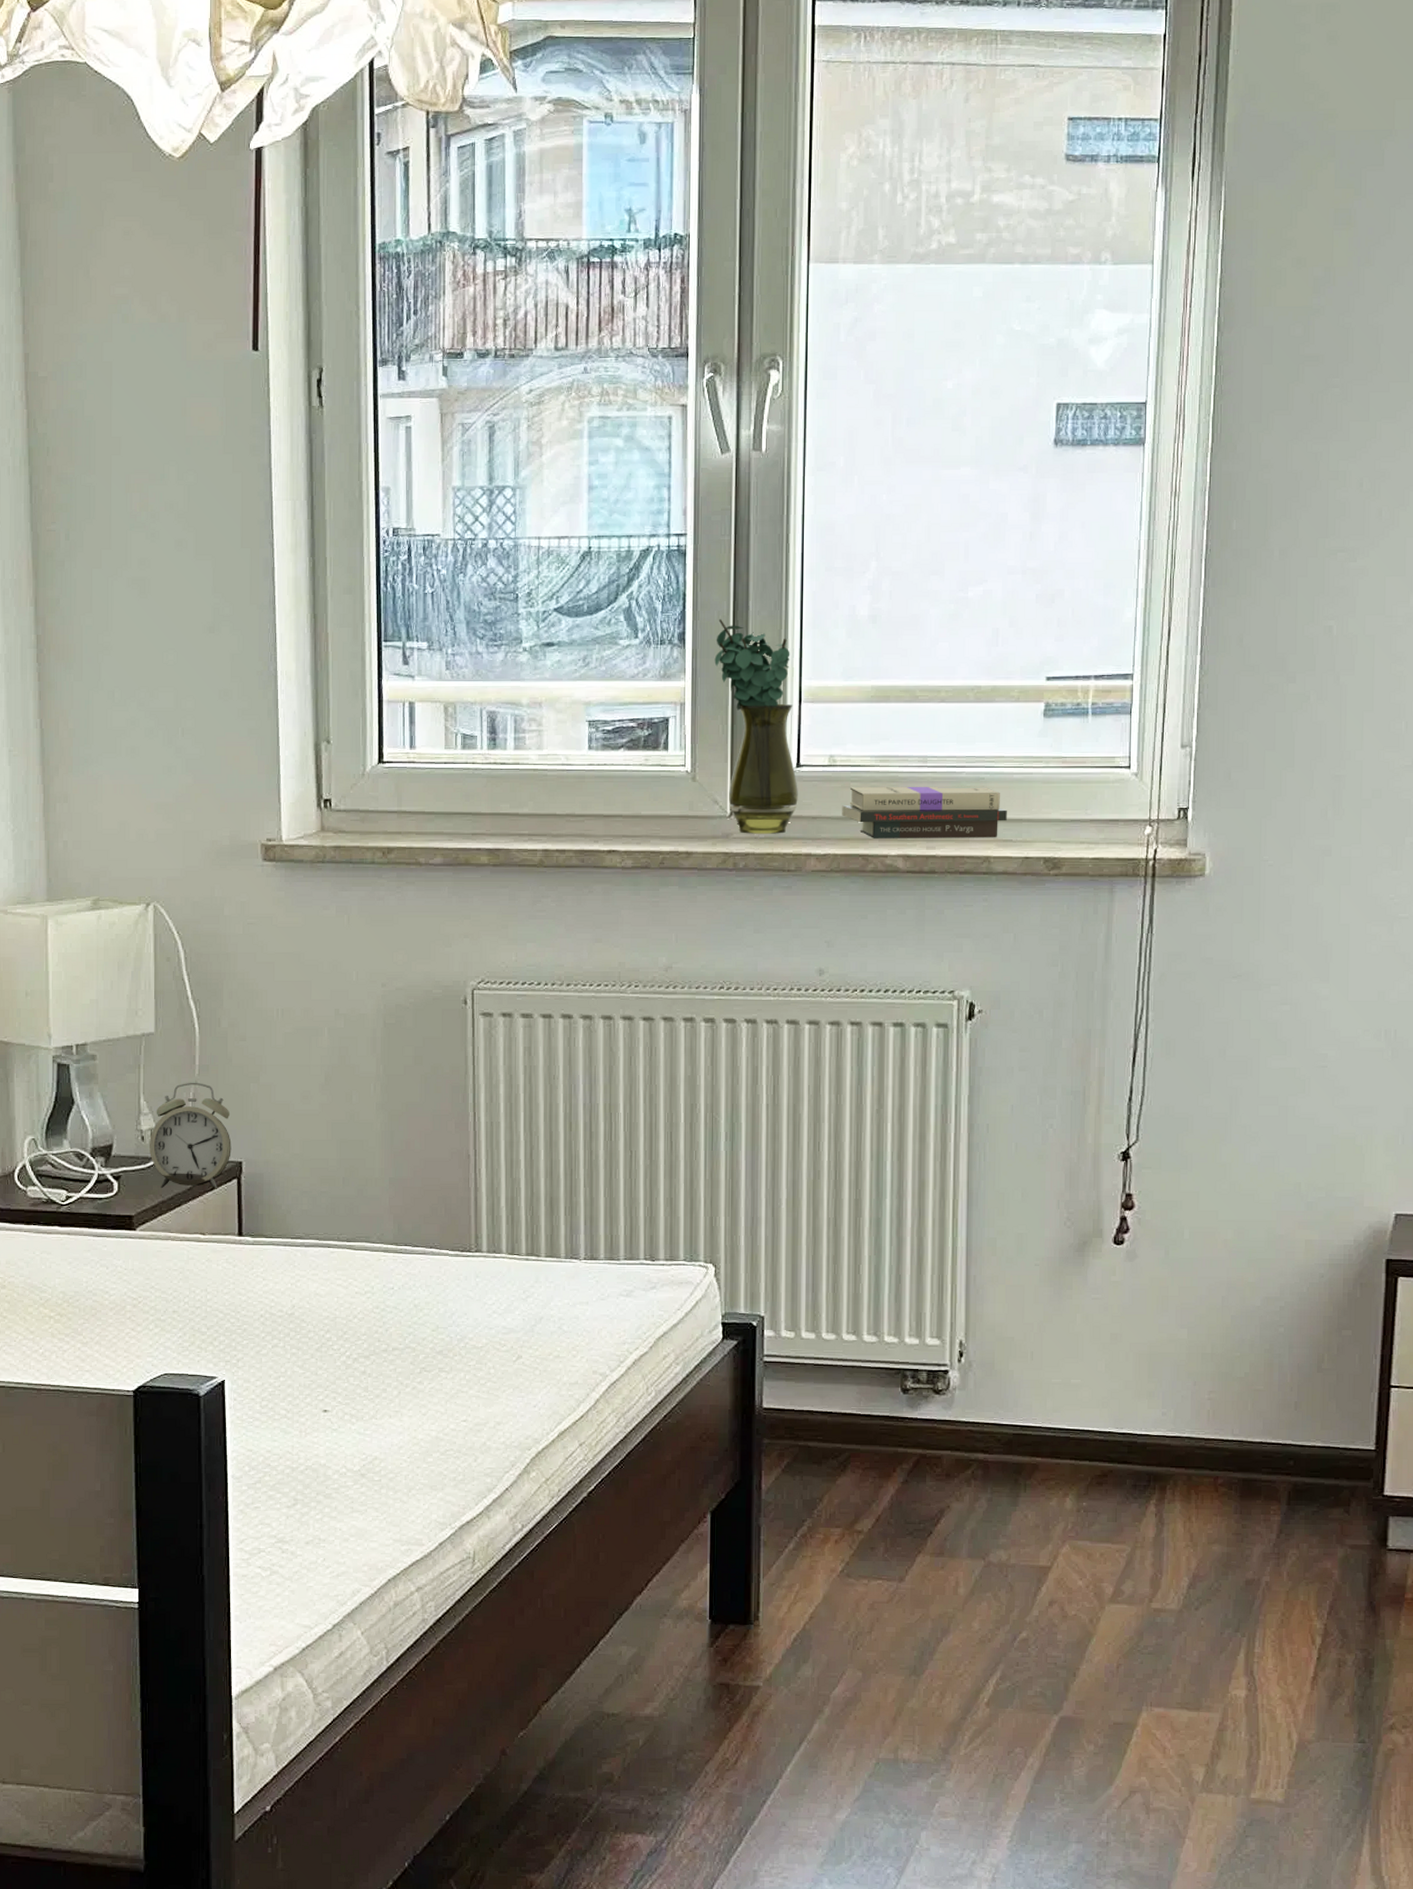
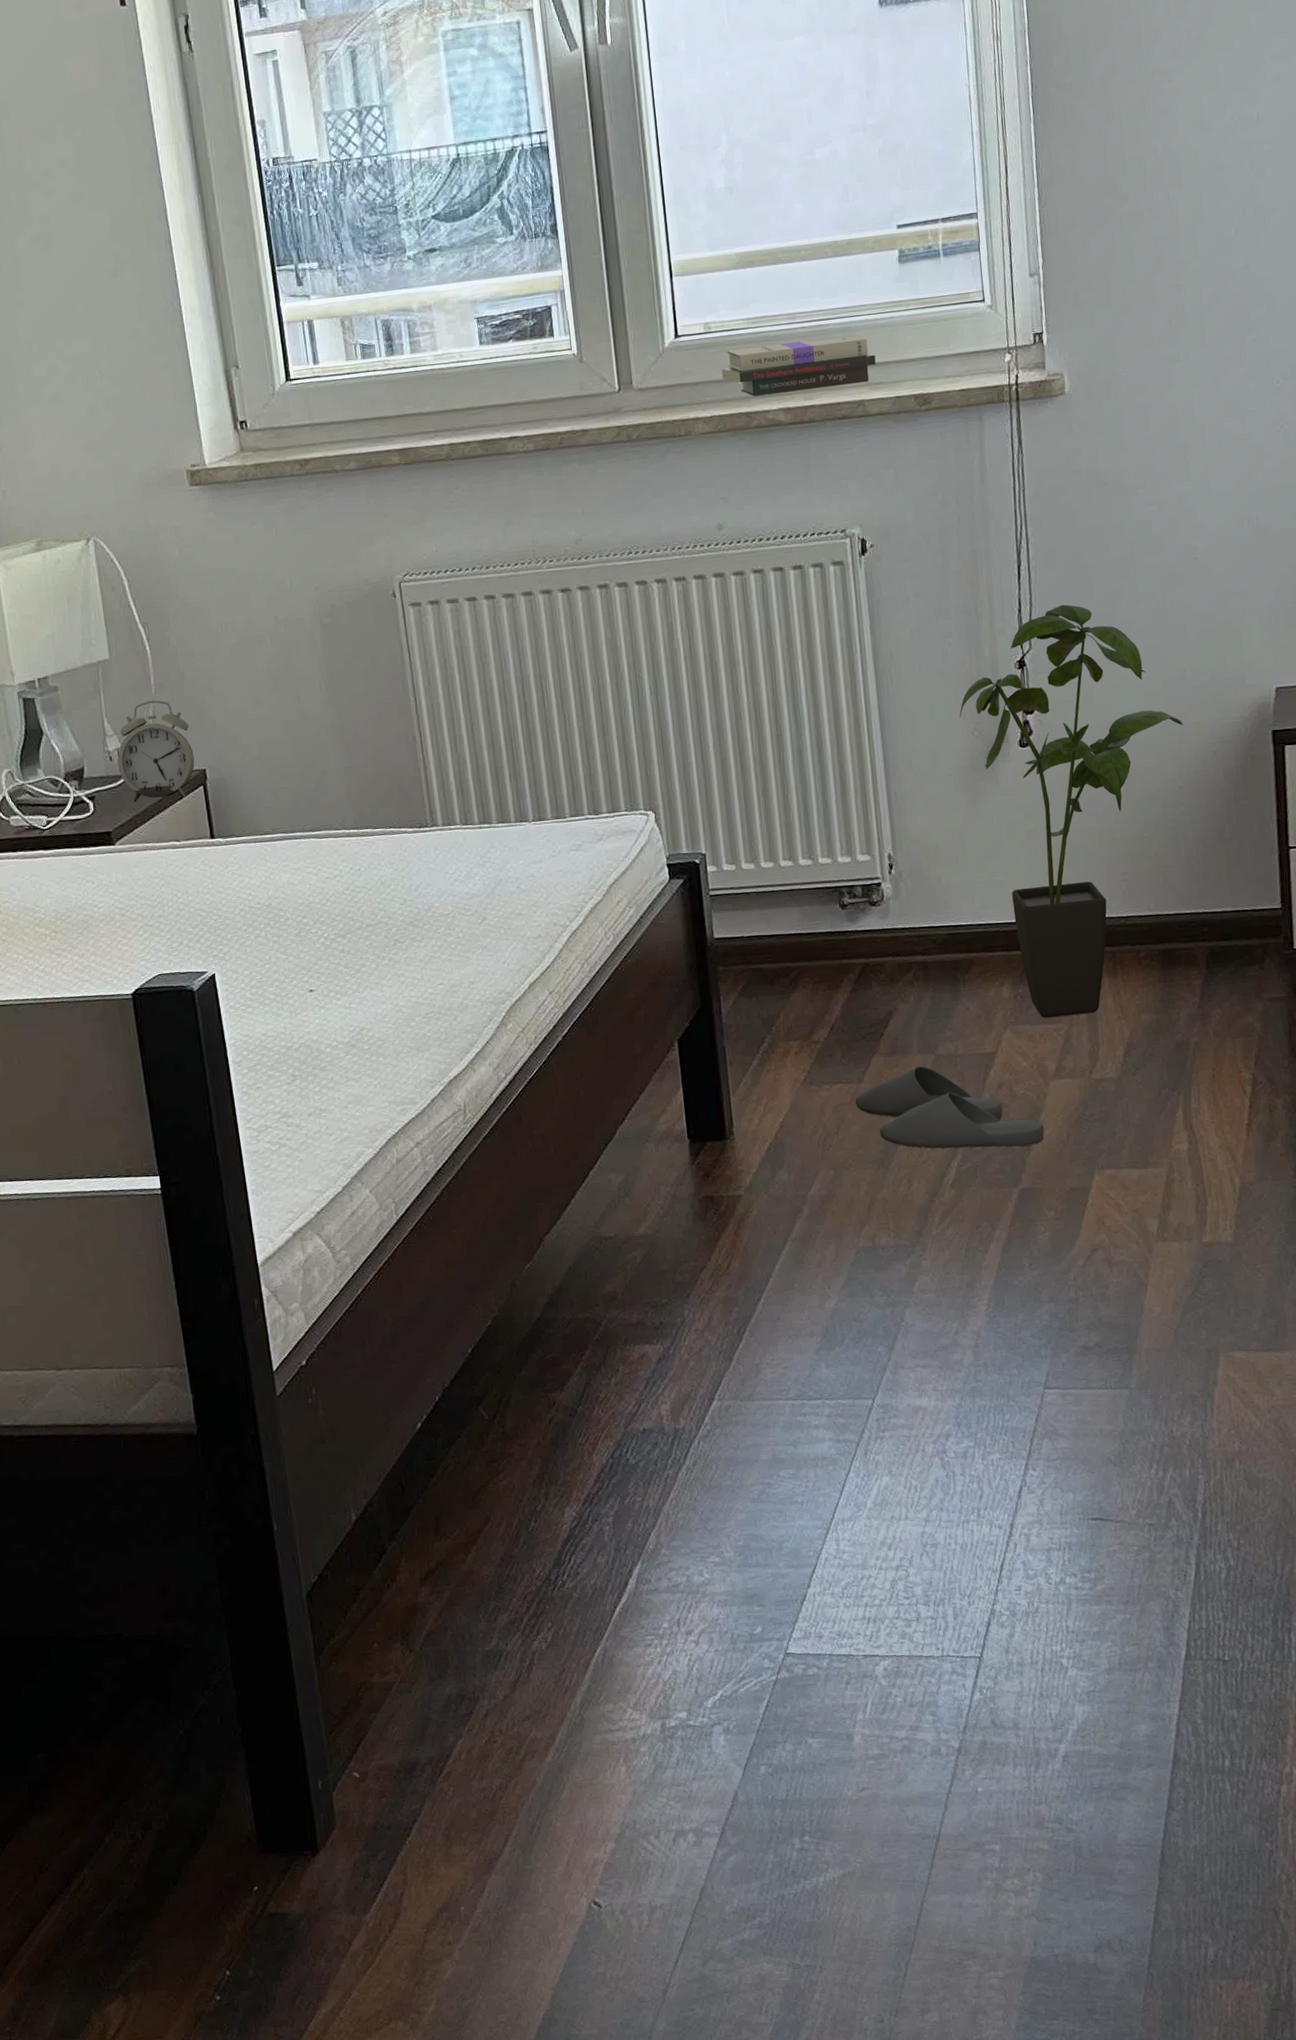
vase: present [714,619,798,834] -> none [586,207,680,407]
slippers: none [893,1571,1093,1671] -> present [855,1065,1044,1149]
house plant: none [1052,1098,1292,1537] -> present [959,604,1183,1018]

